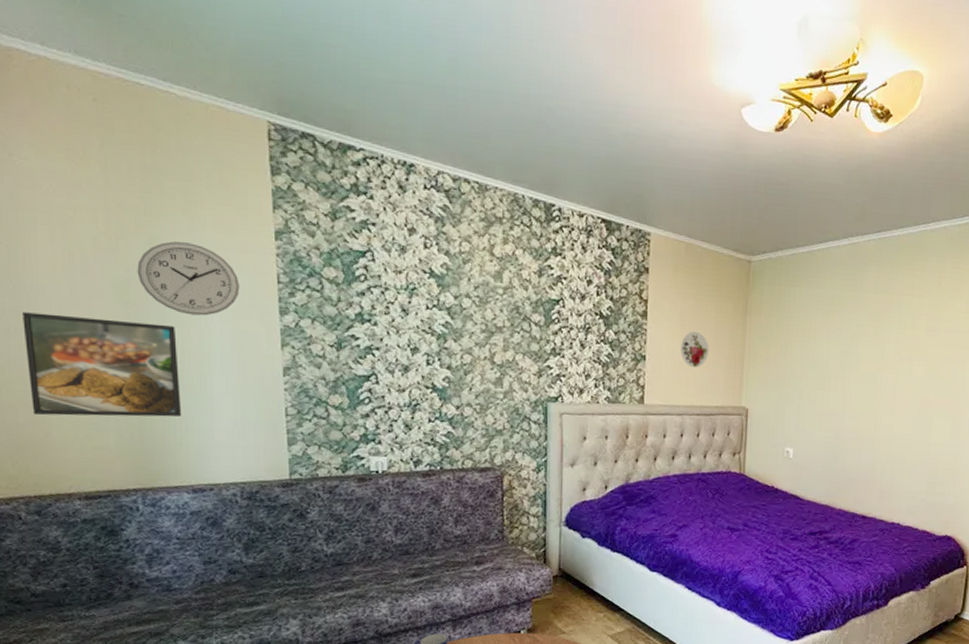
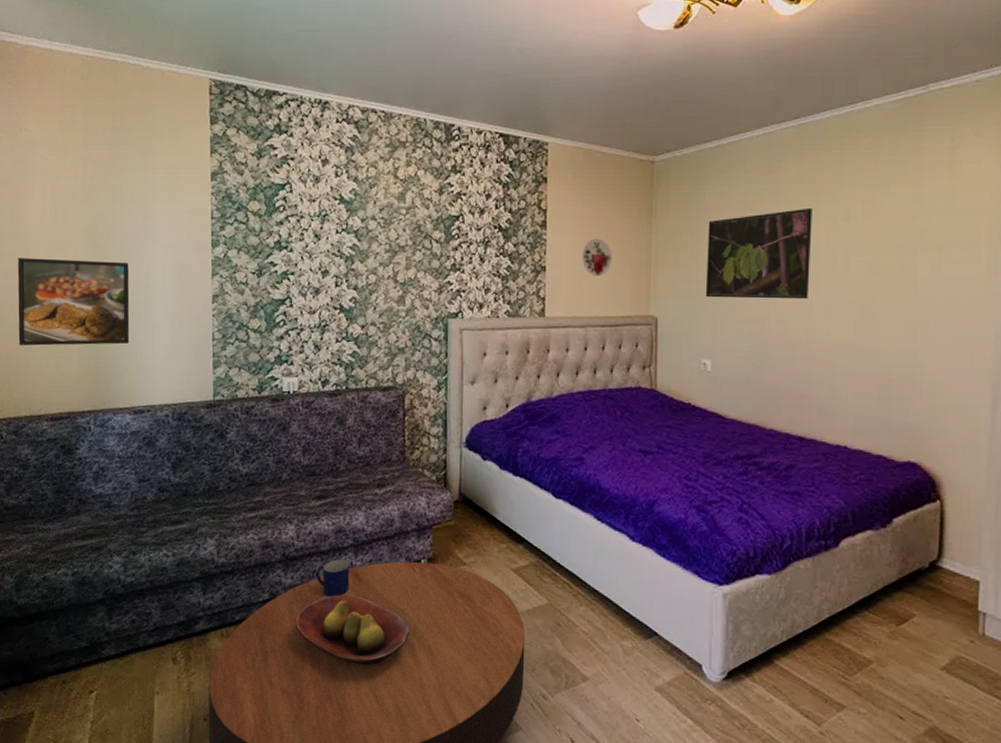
wall clock: present [137,241,240,316] -> none [103,189,181,252]
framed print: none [791,315,886,398] -> present [705,207,812,300]

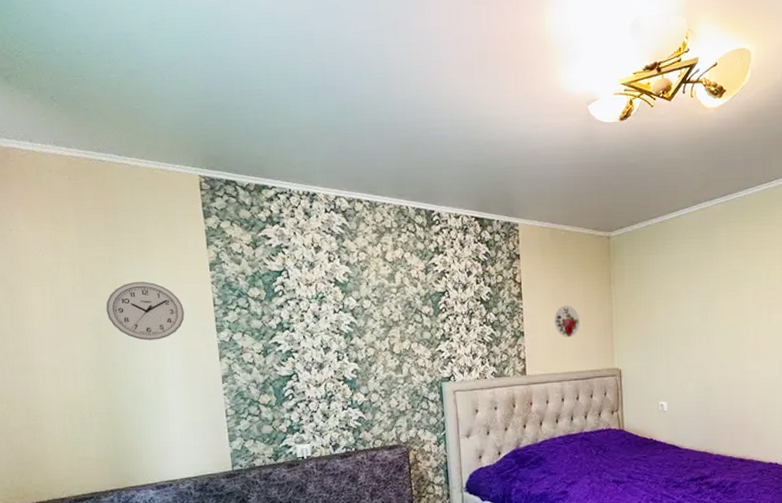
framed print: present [17,258,130,346] -> none [23,350,145,436]
wall clock: none [103,189,181,252] -> present [106,281,185,341]
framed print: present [705,207,812,300] -> none [658,270,742,350]

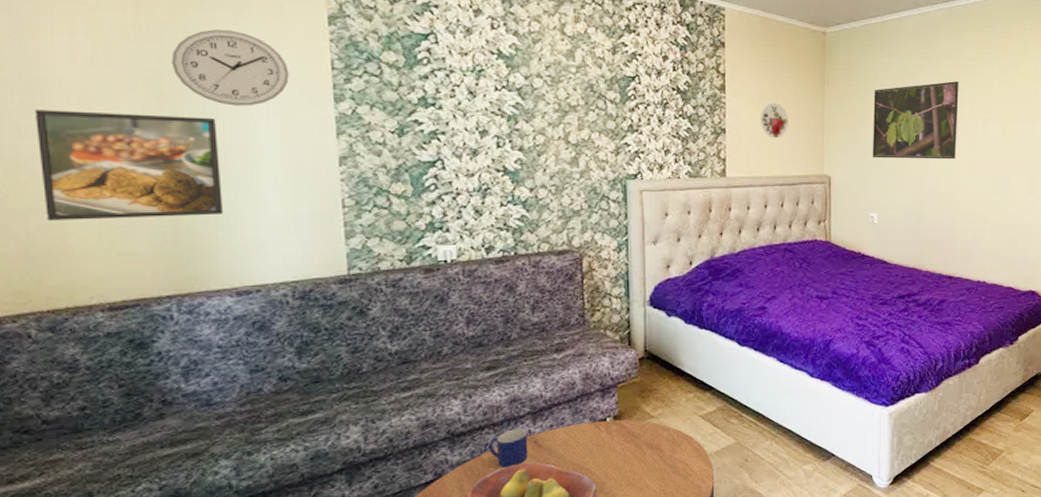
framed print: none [23,350,145,436] -> present [35,110,224,222]
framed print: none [658,270,742,350] -> present [872,80,959,160]

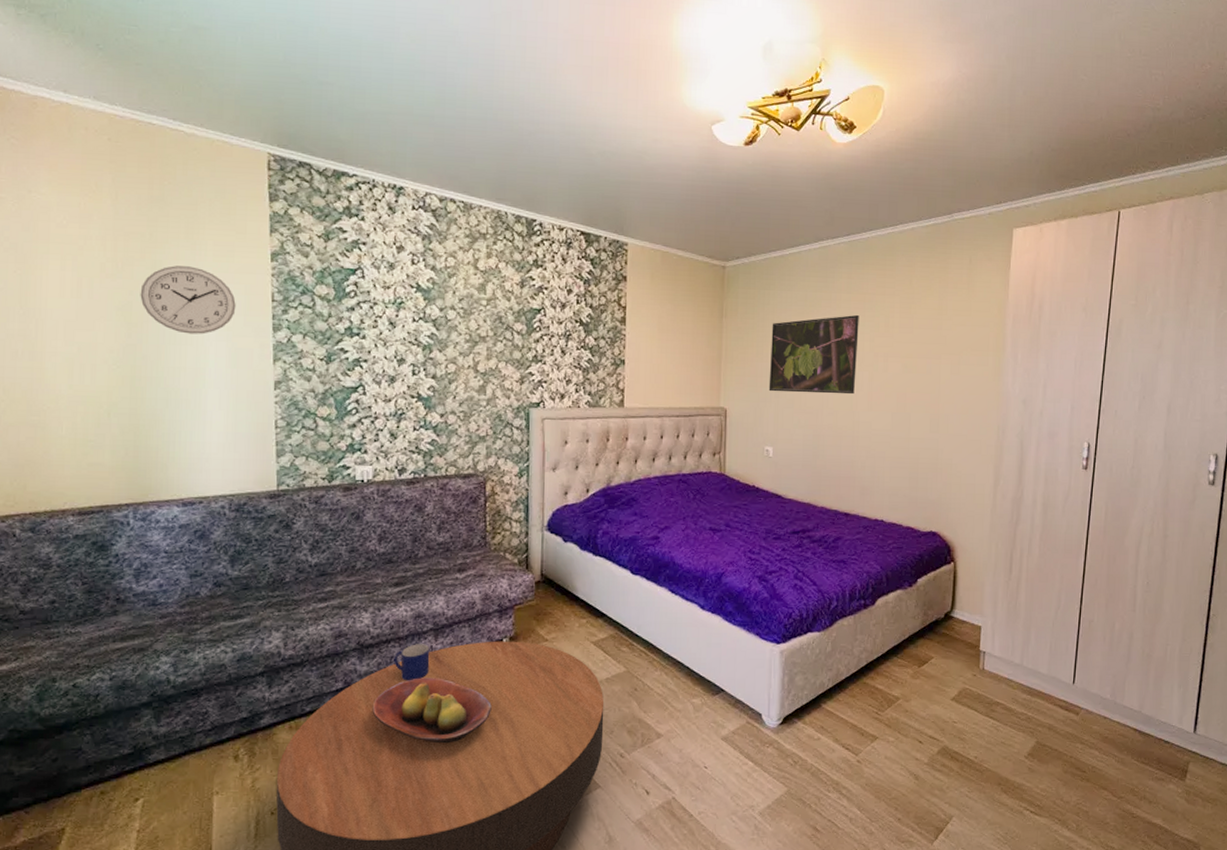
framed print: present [35,110,224,222] -> none [30,336,176,434]
decorative plate: present [761,103,789,139] -> none [659,335,687,371]

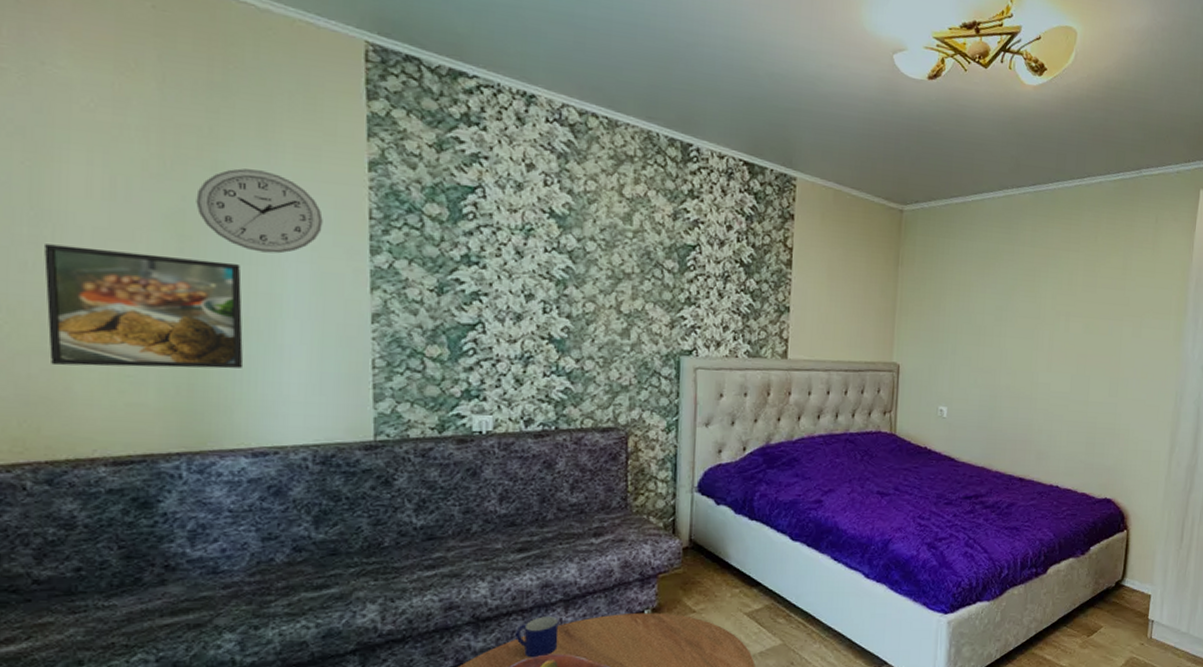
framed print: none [30,336,176,434] -> present [44,244,244,369]
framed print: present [768,314,859,395] -> none [945,270,1042,354]

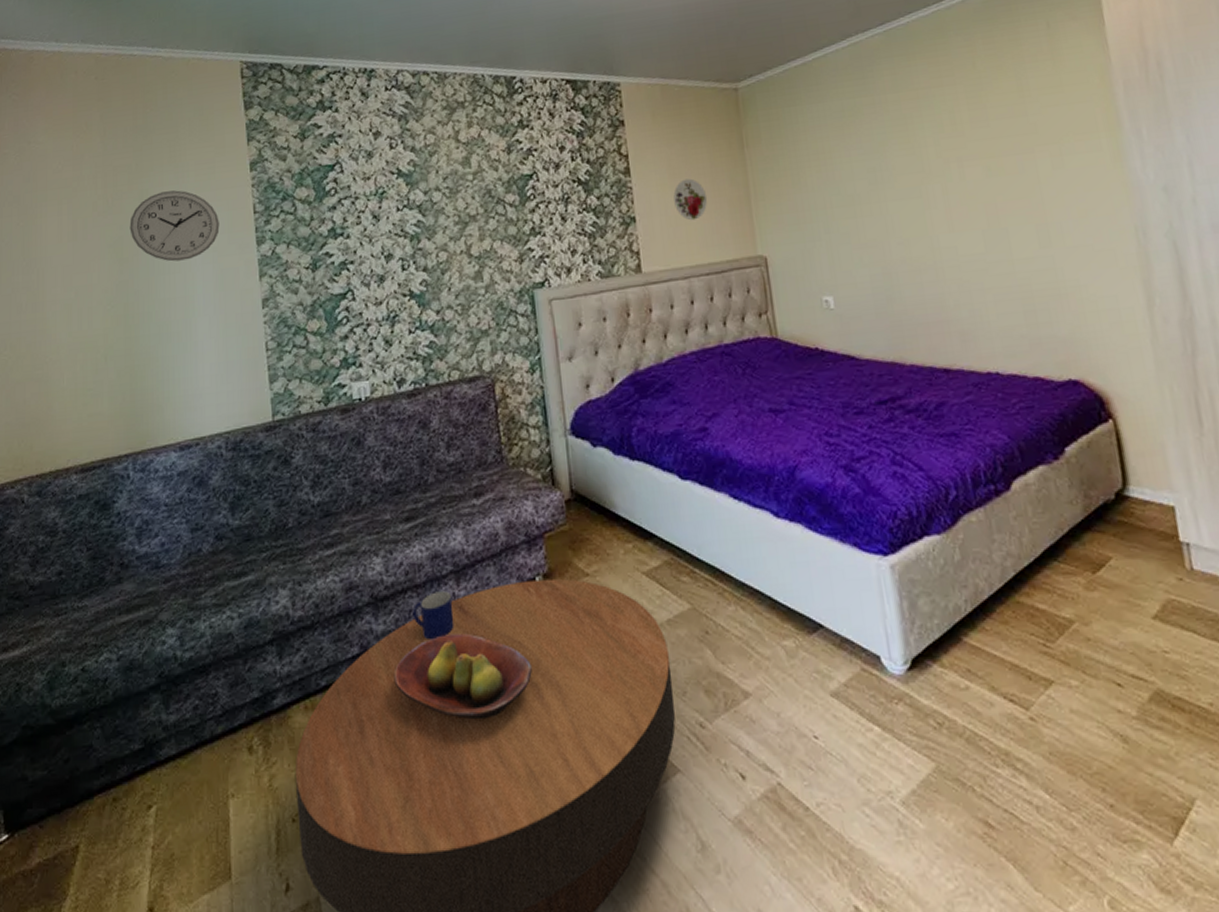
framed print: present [44,244,244,369] -> none [33,275,169,389]
decorative plate: none [828,282,859,321] -> present [673,178,708,221]

